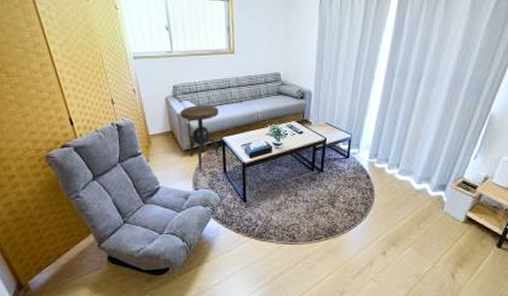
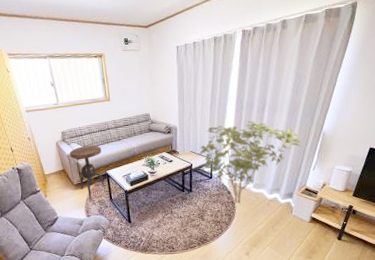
shrub: none [336,93,463,191] -> present [199,121,302,204]

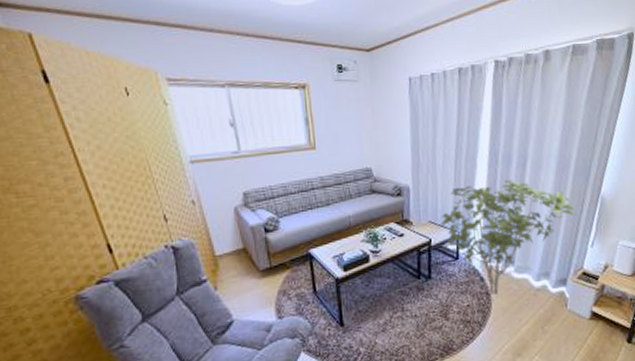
side table: present [69,145,106,200] -> none [253,212,307,293]

